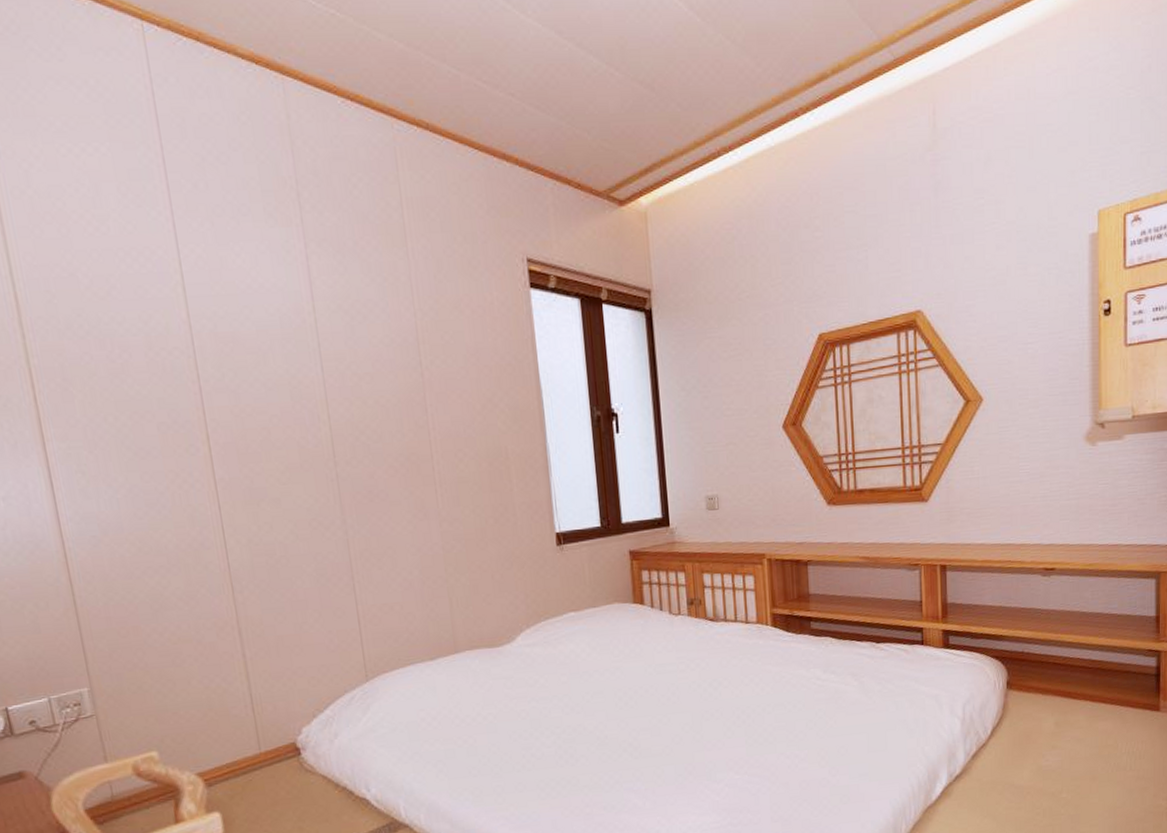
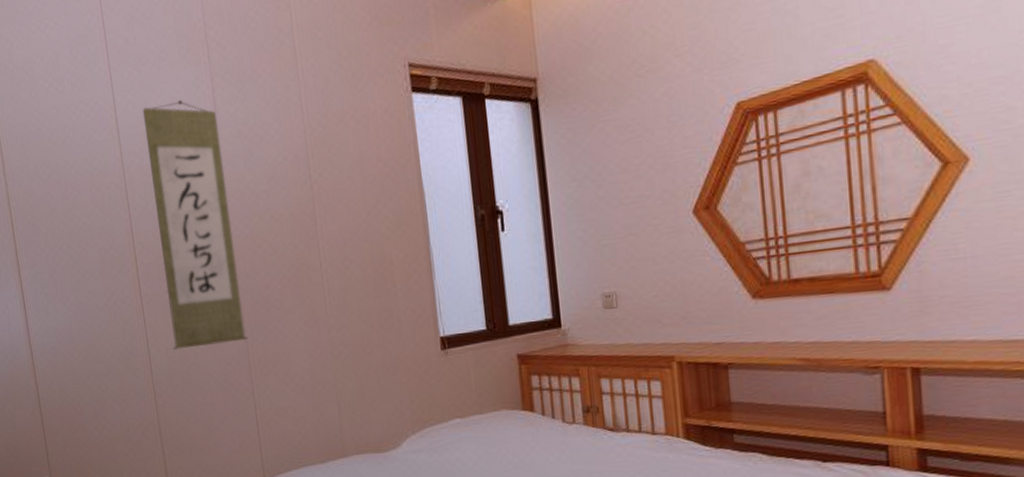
wall scroll: none [216,263,349,542] -> present [142,100,248,350]

